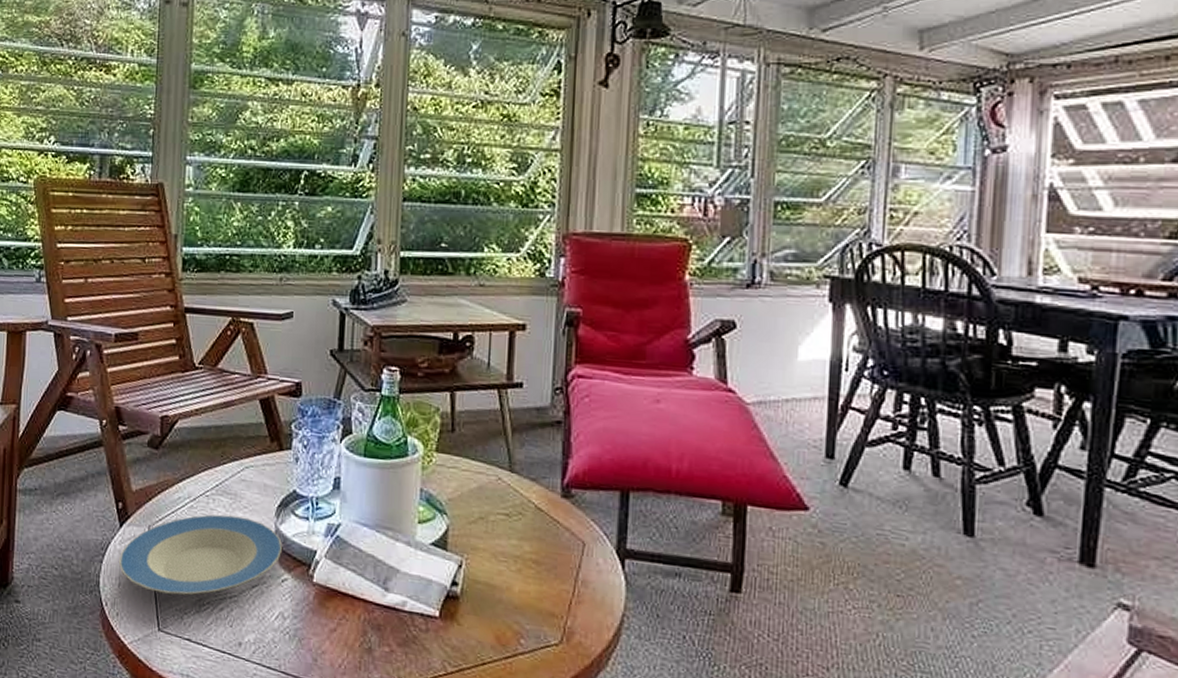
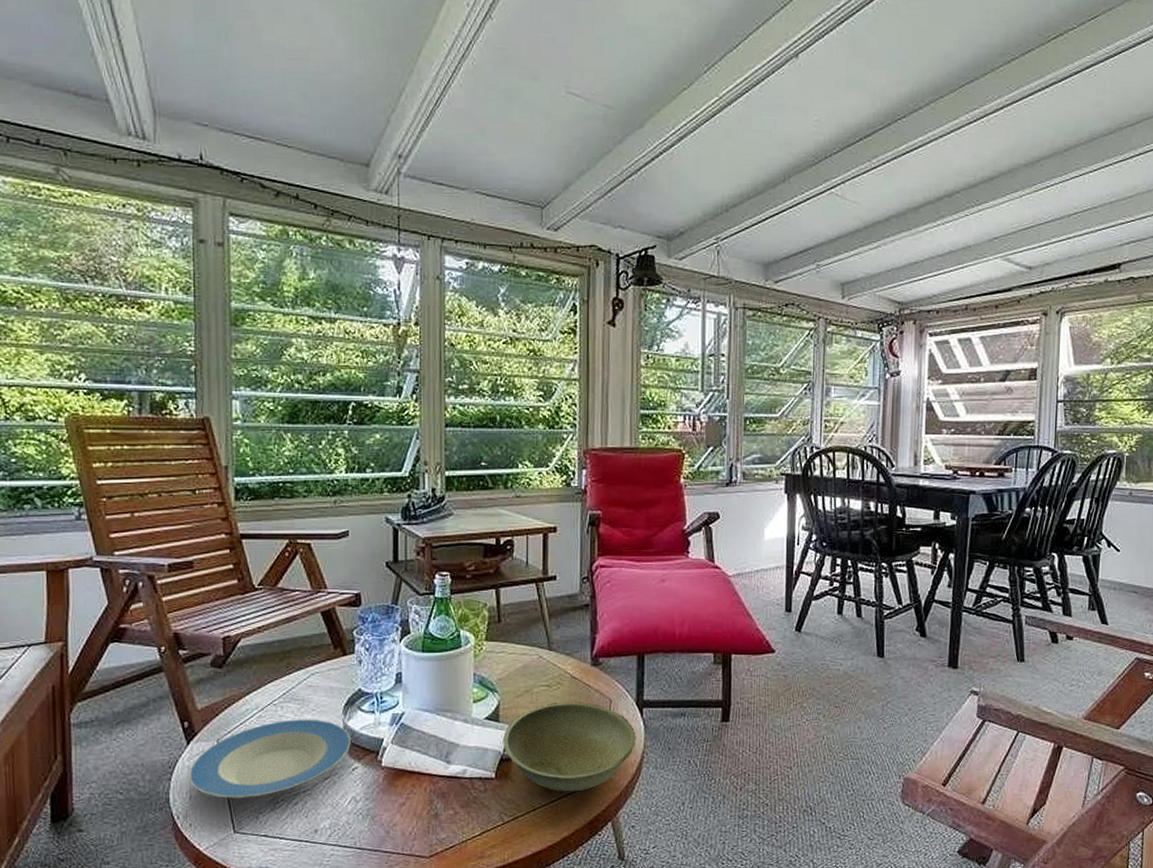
bowl: none [451,536,615,651] -> present [503,701,636,792]

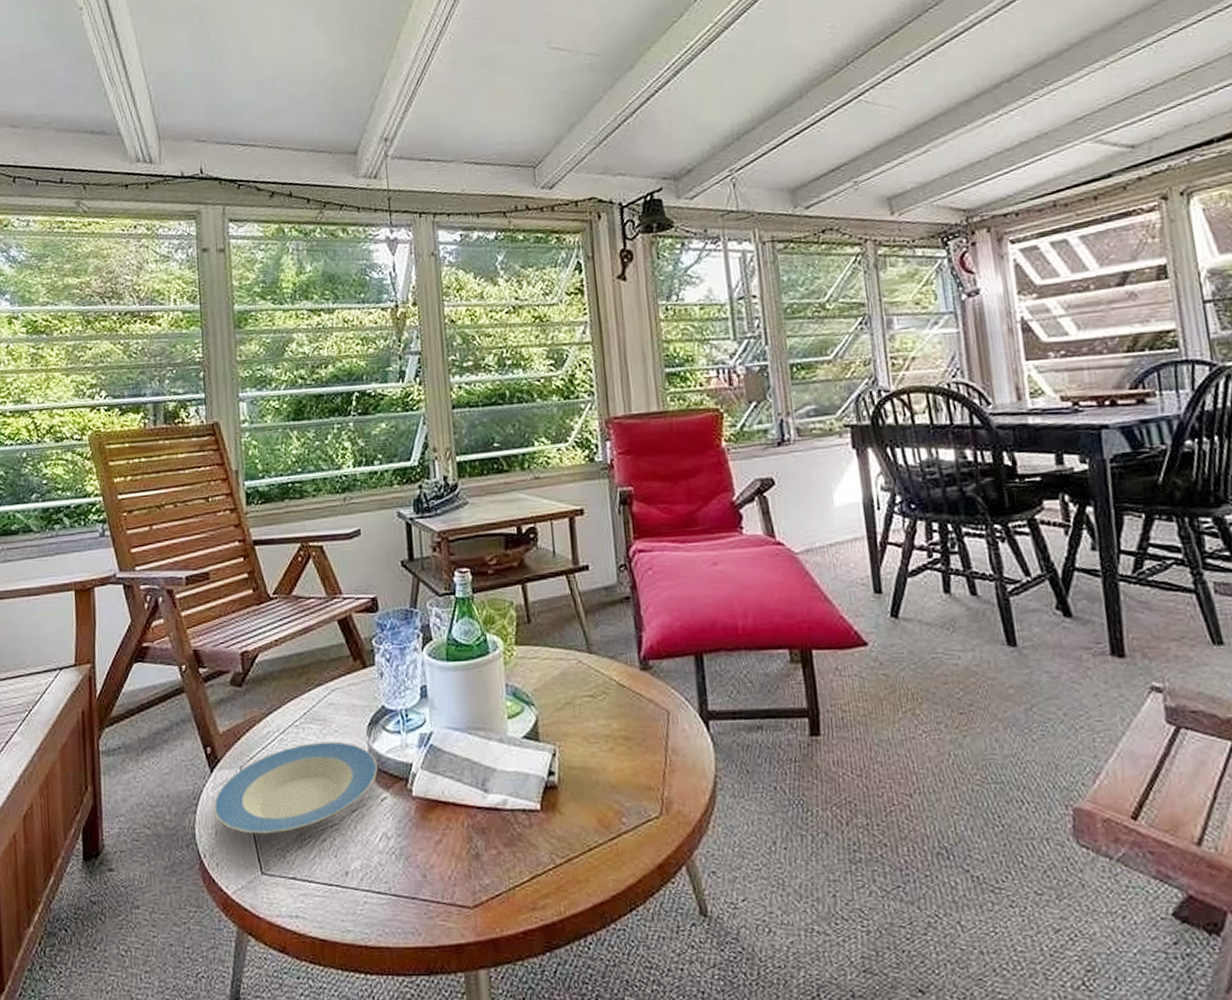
bowl: present [503,701,636,792] -> none [546,714,705,828]

